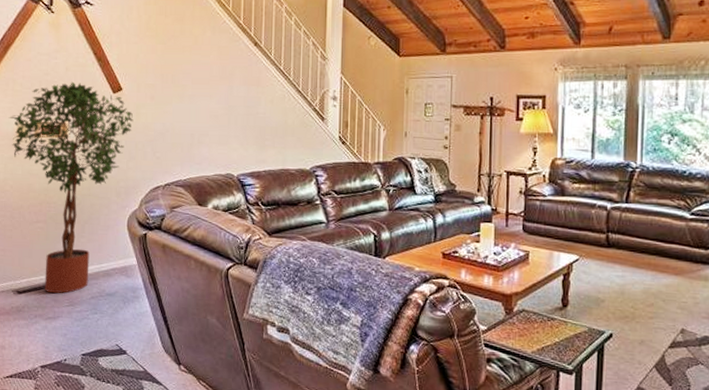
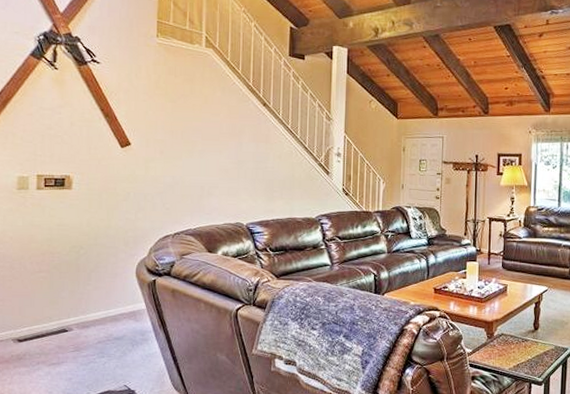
potted tree: present [9,81,134,294] -> none [8,136,142,340]

